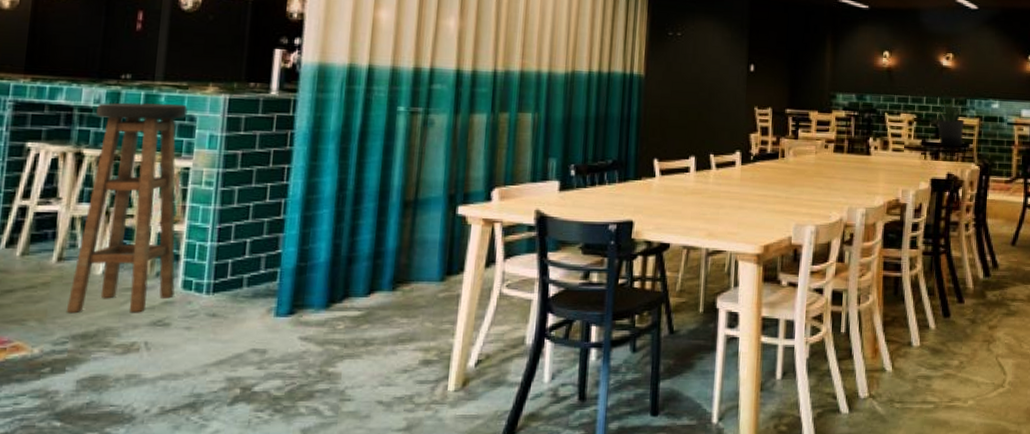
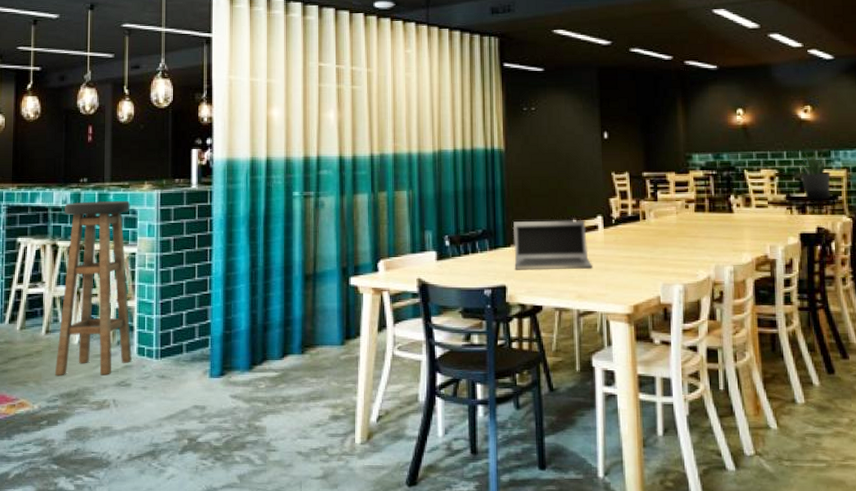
laptop: none [644,153,726,207] -> present [512,219,592,270]

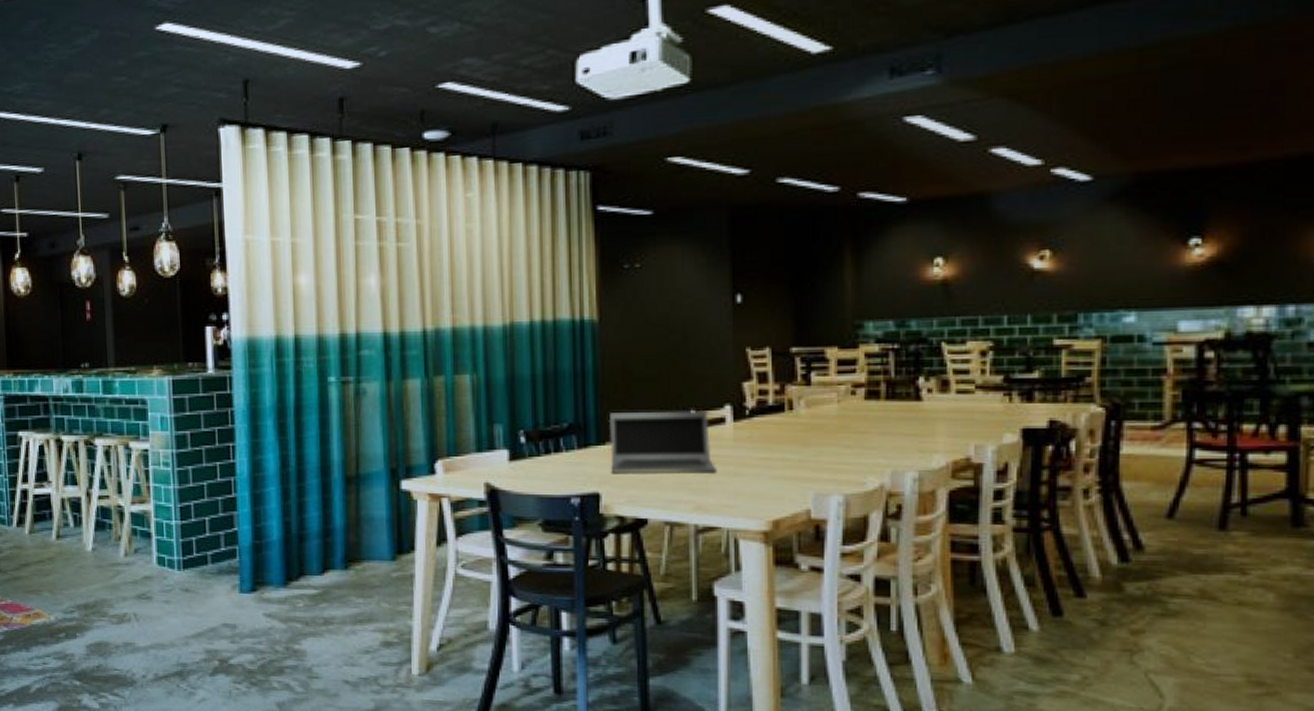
bar stool: present [54,201,132,375] -> none [66,389,151,587]
planter: present [800,151,831,200] -> none [1028,314,1075,383]

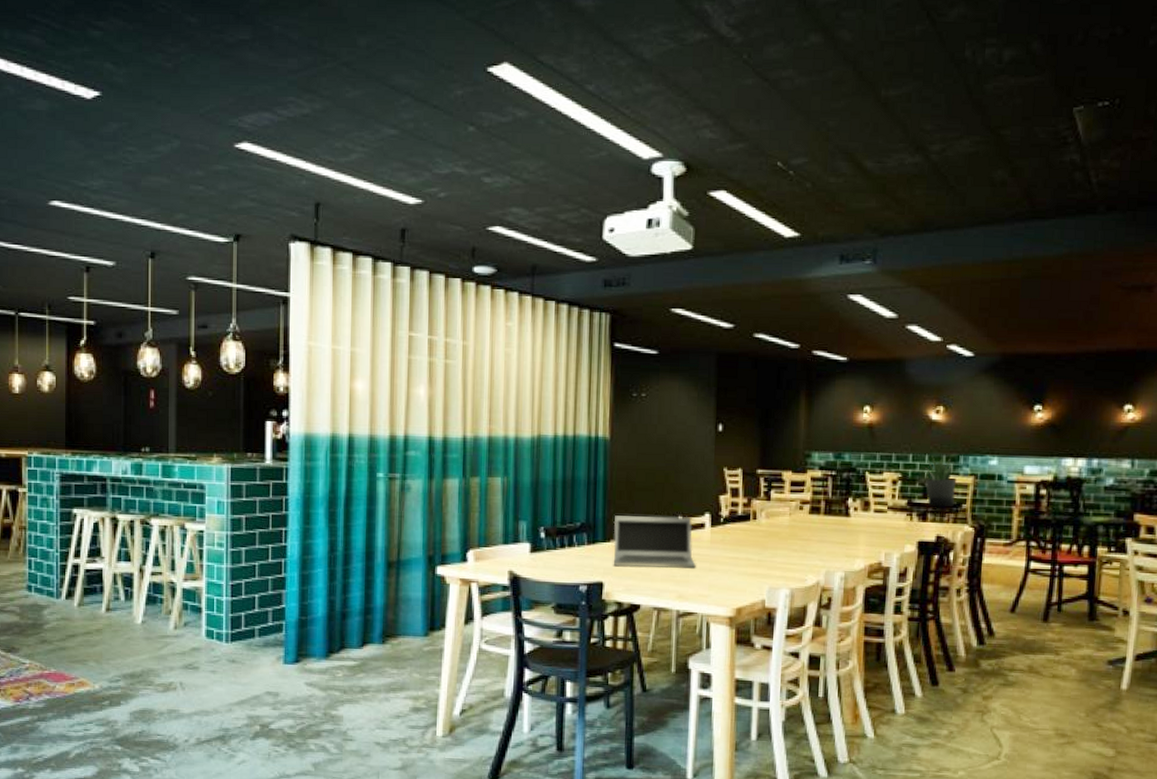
planter: none [1028,314,1075,383] -> present [925,455,956,508]

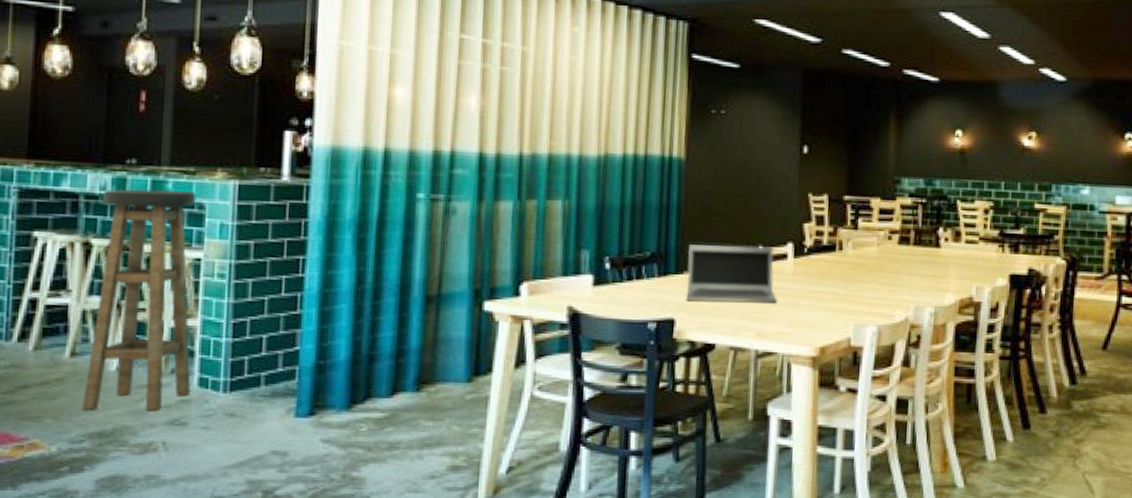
bar stool: none [116,473,200,657] -> present [81,189,197,412]
planter: present [925,455,956,508] -> none [1017,183,1048,239]

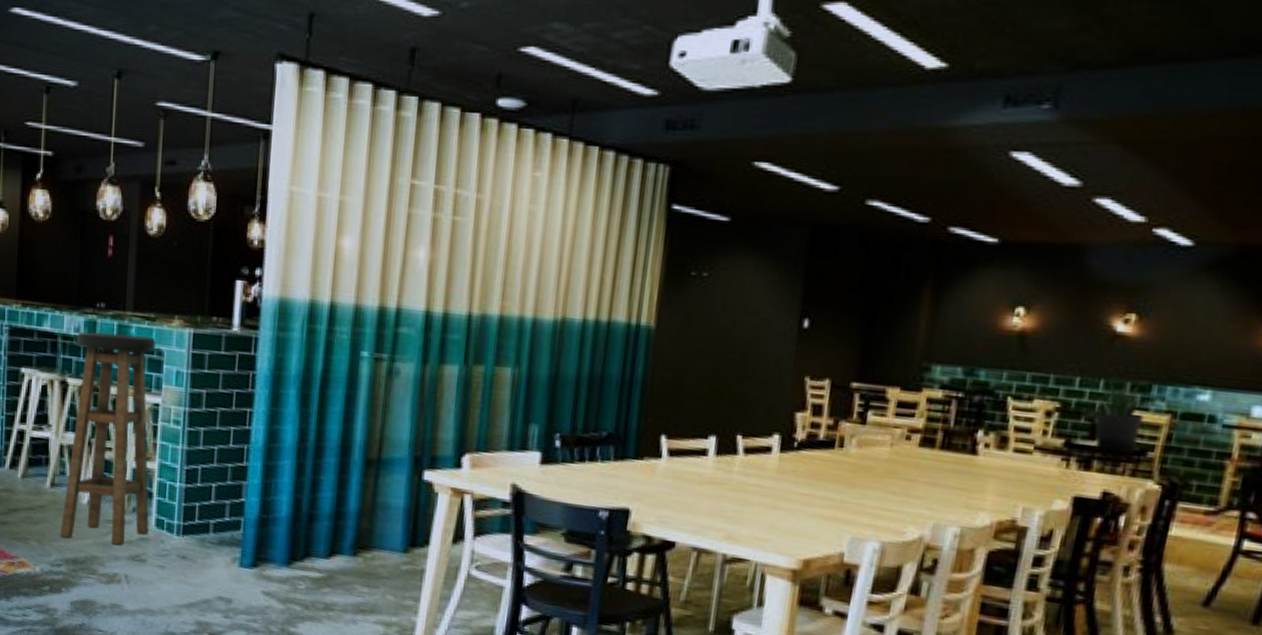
laptop: present [686,244,777,304] -> none [644,427,755,504]
planter: none [1017,183,1048,239] -> present [1094,380,1143,454]

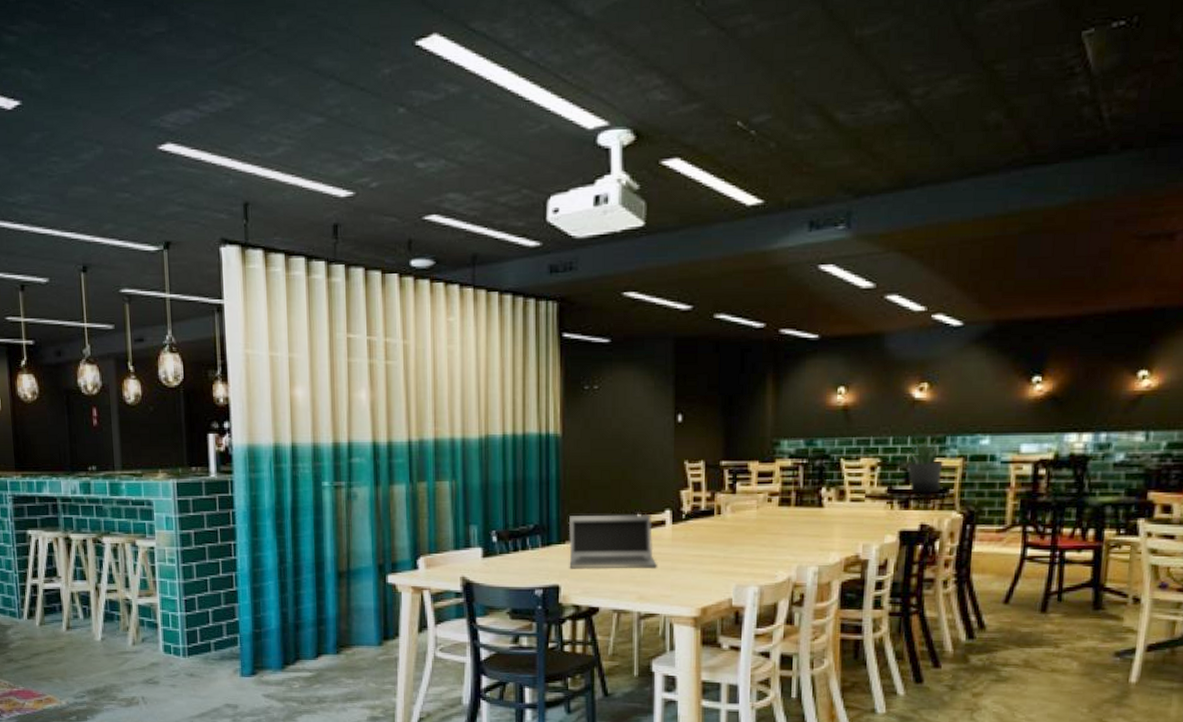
bar stool: present [59,332,156,546] -> none [74,491,158,673]
laptop: none [644,427,755,504] -> present [568,513,657,569]

